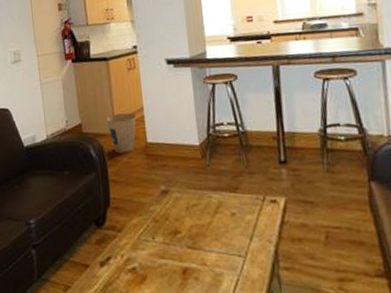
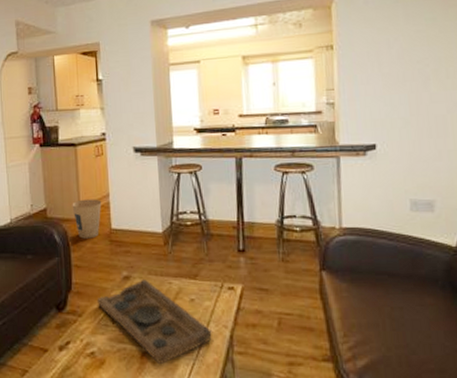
decorative tray: none [135,193,256,280] -> present [96,279,212,364]

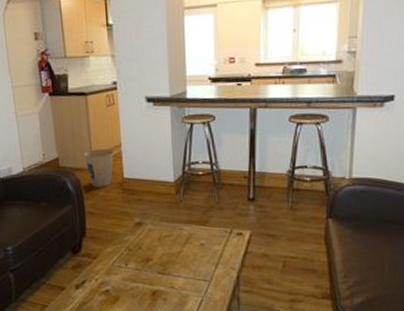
decorative tray: present [96,279,212,364] -> none [110,225,220,300]

